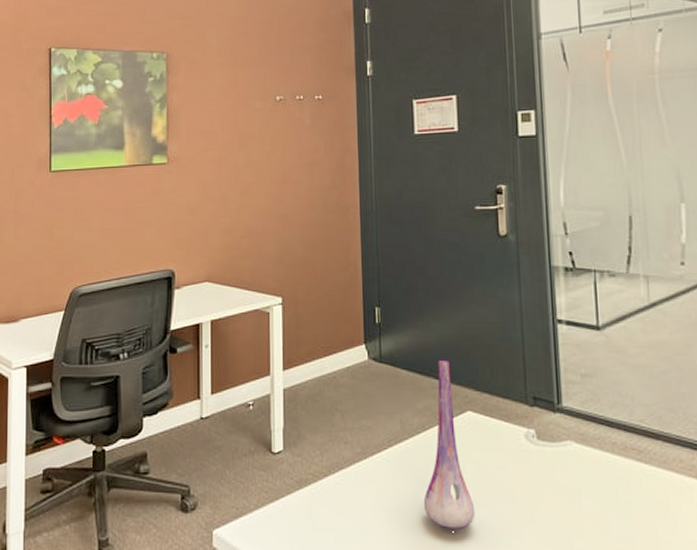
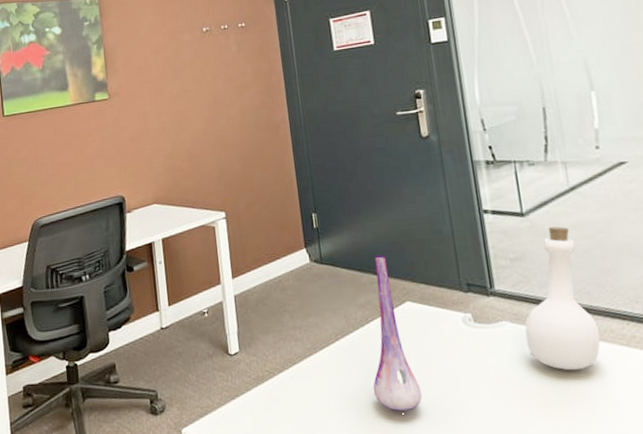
bottle: none [589,344,669,500] -> present [524,226,601,371]

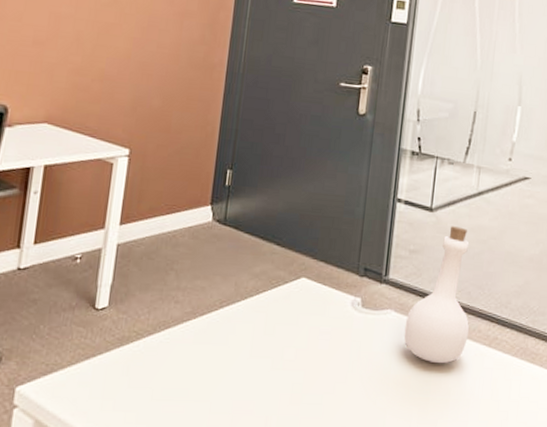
vase: present [373,254,422,412] -> none [245,225,295,389]

